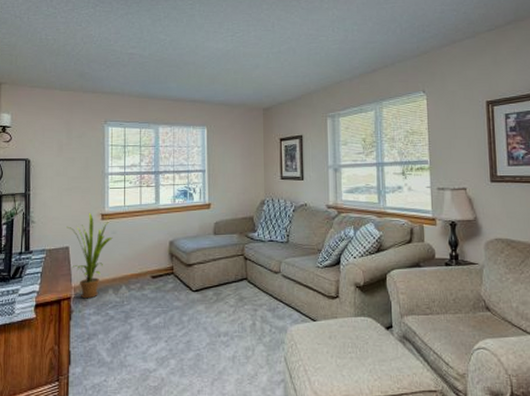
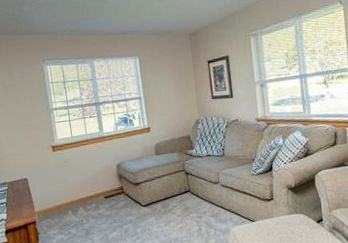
house plant: present [66,212,113,299] -> none [22,146,65,222]

